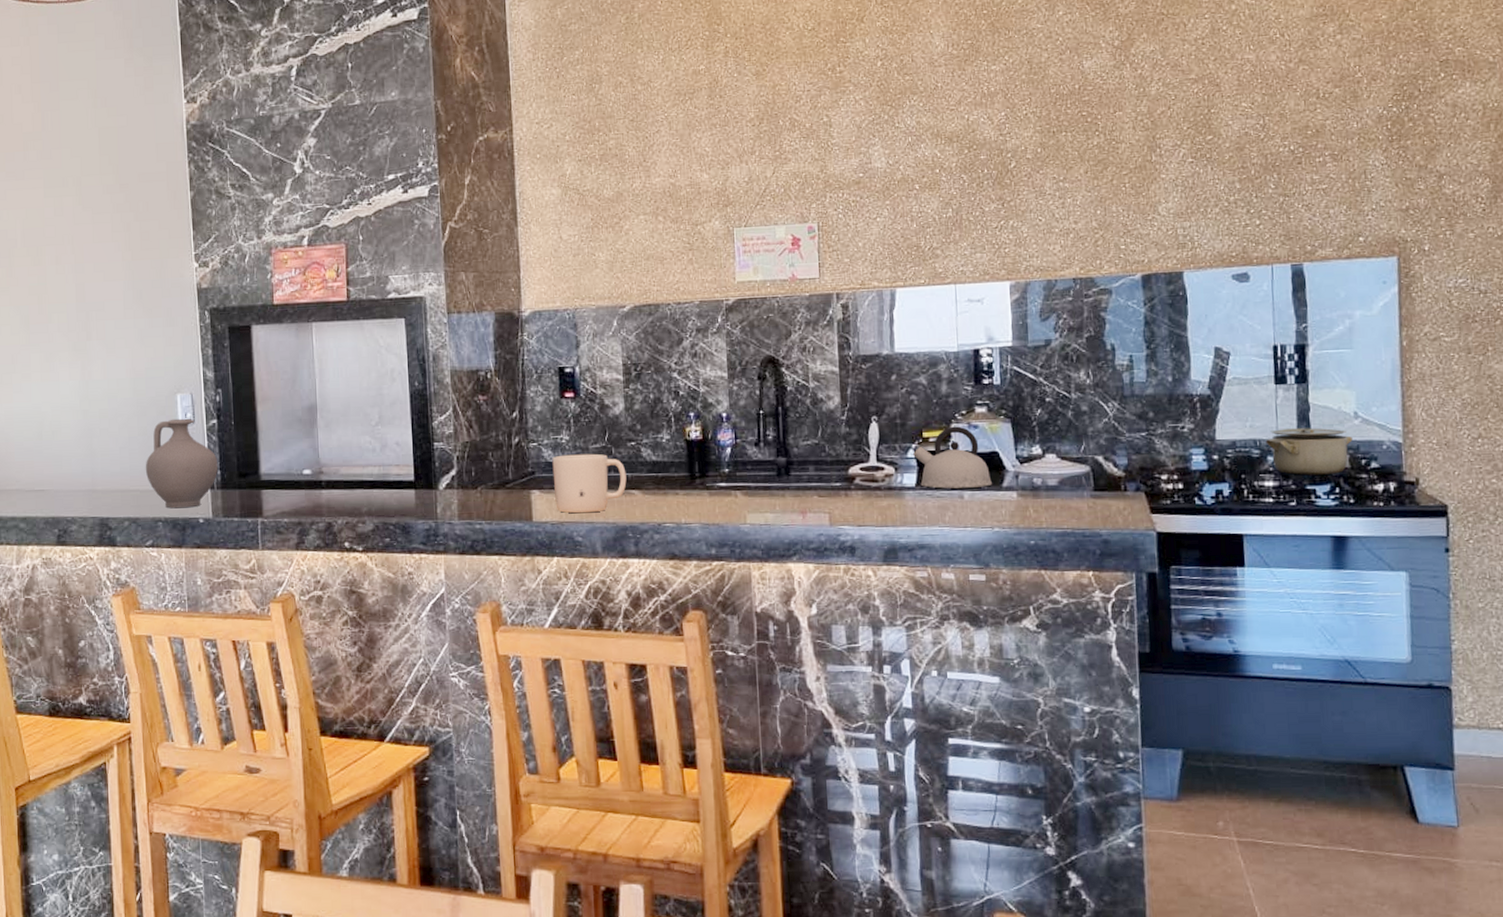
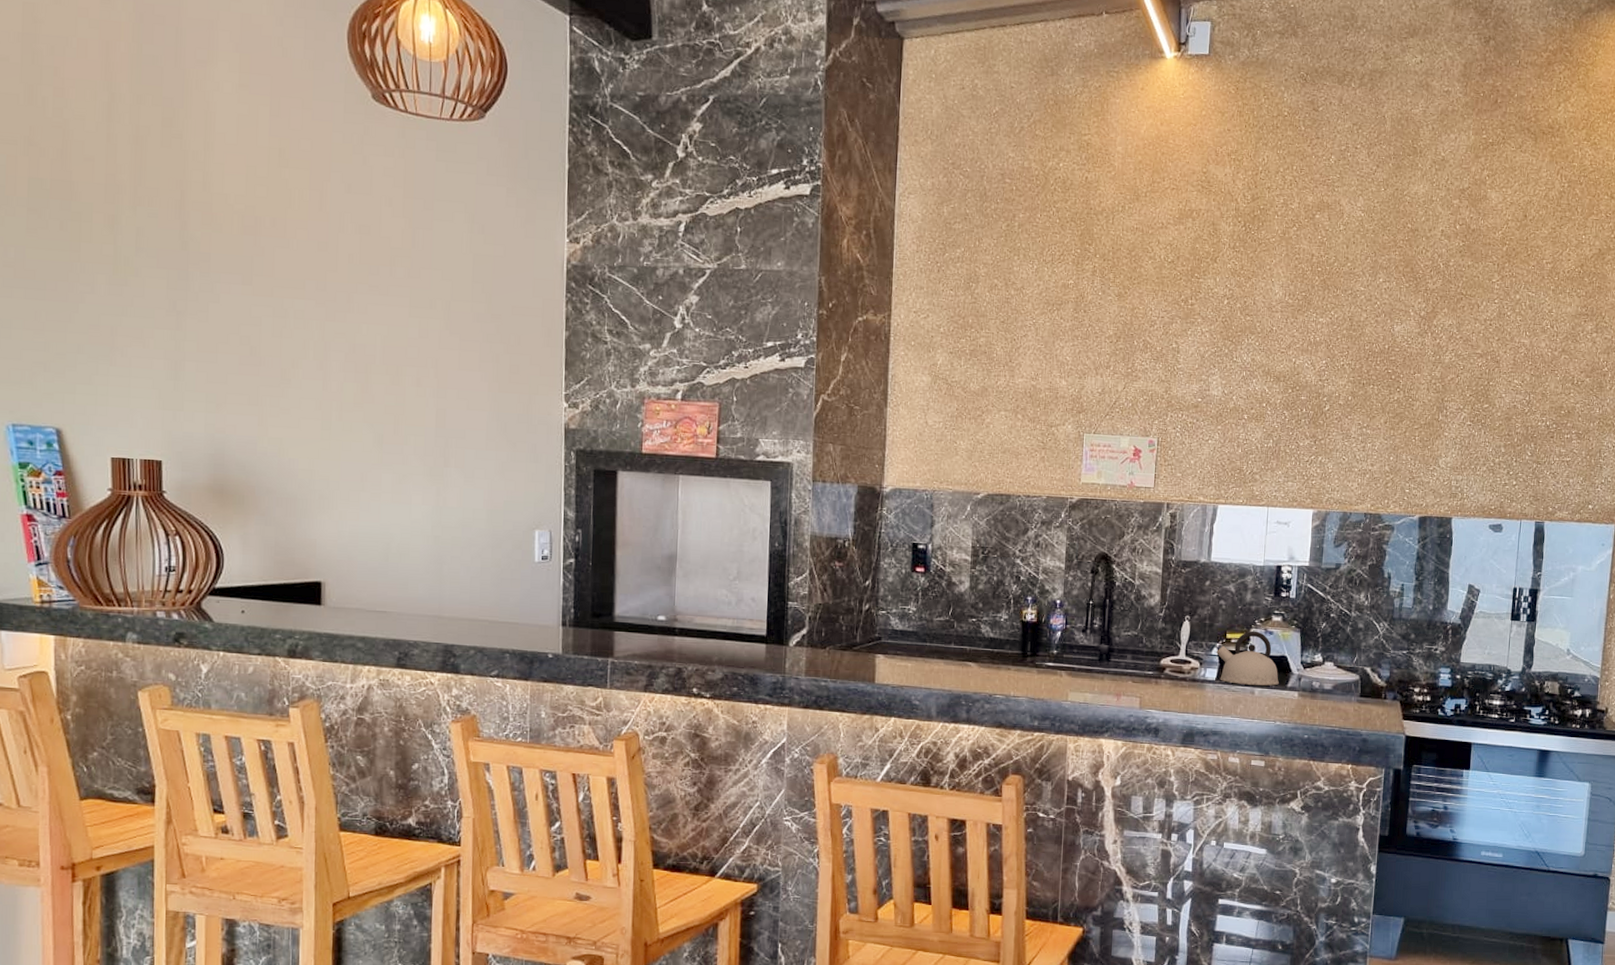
ceramic jug: present [145,418,218,509] -> none [496,554,572,642]
mug: present [552,453,627,514] -> none [897,624,965,680]
saucepan: present [1265,428,1353,476] -> none [1498,658,1564,699]

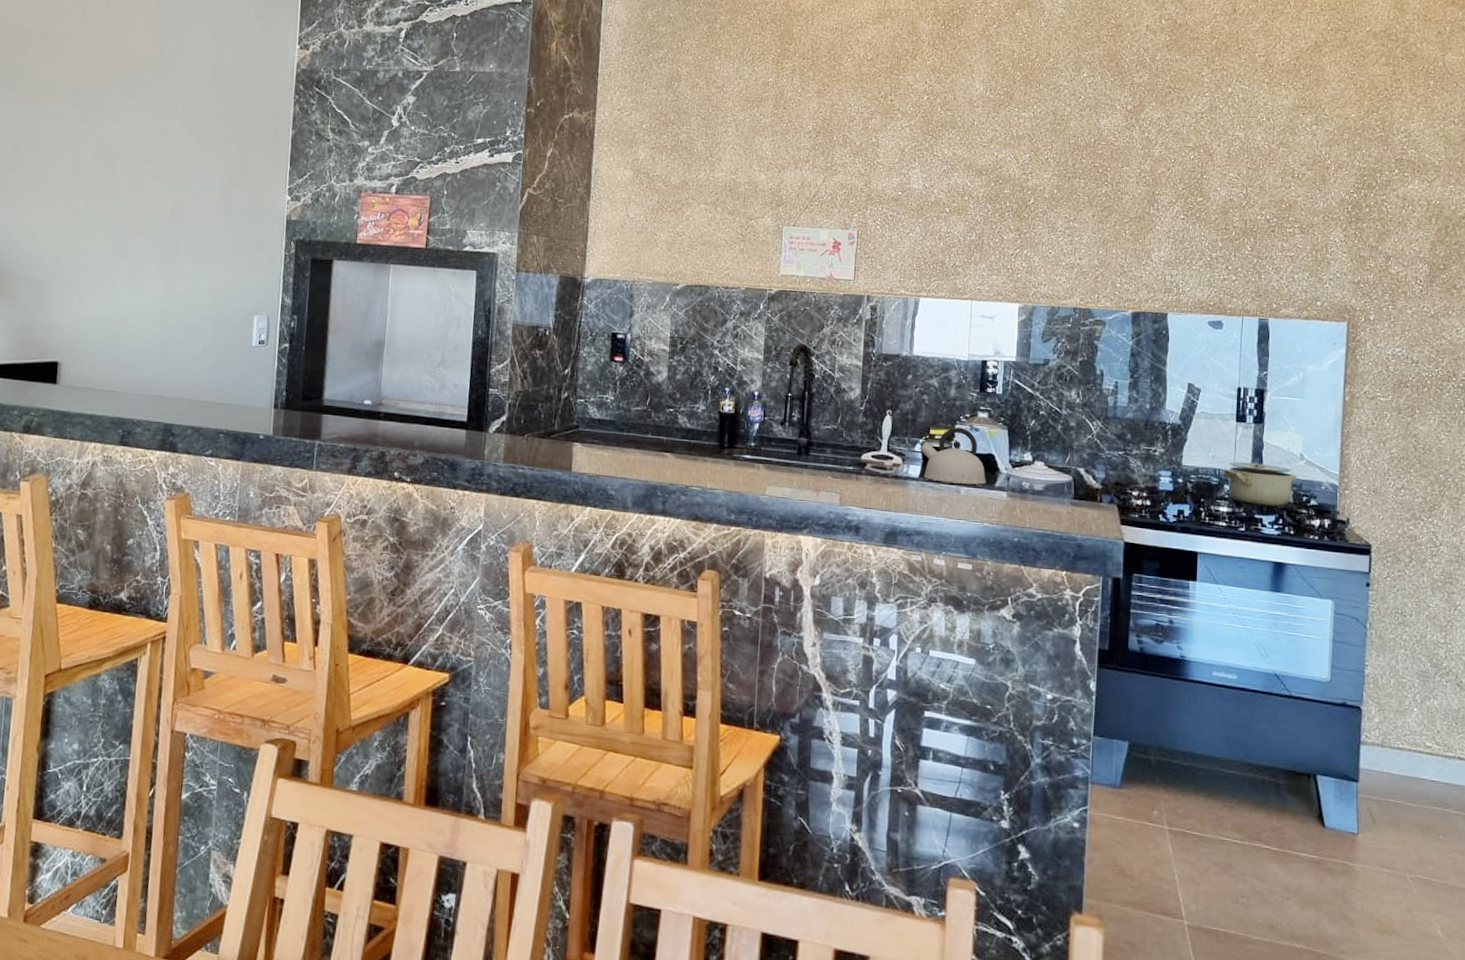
saucepan: none [1498,658,1564,699] -> present [1224,462,1297,507]

